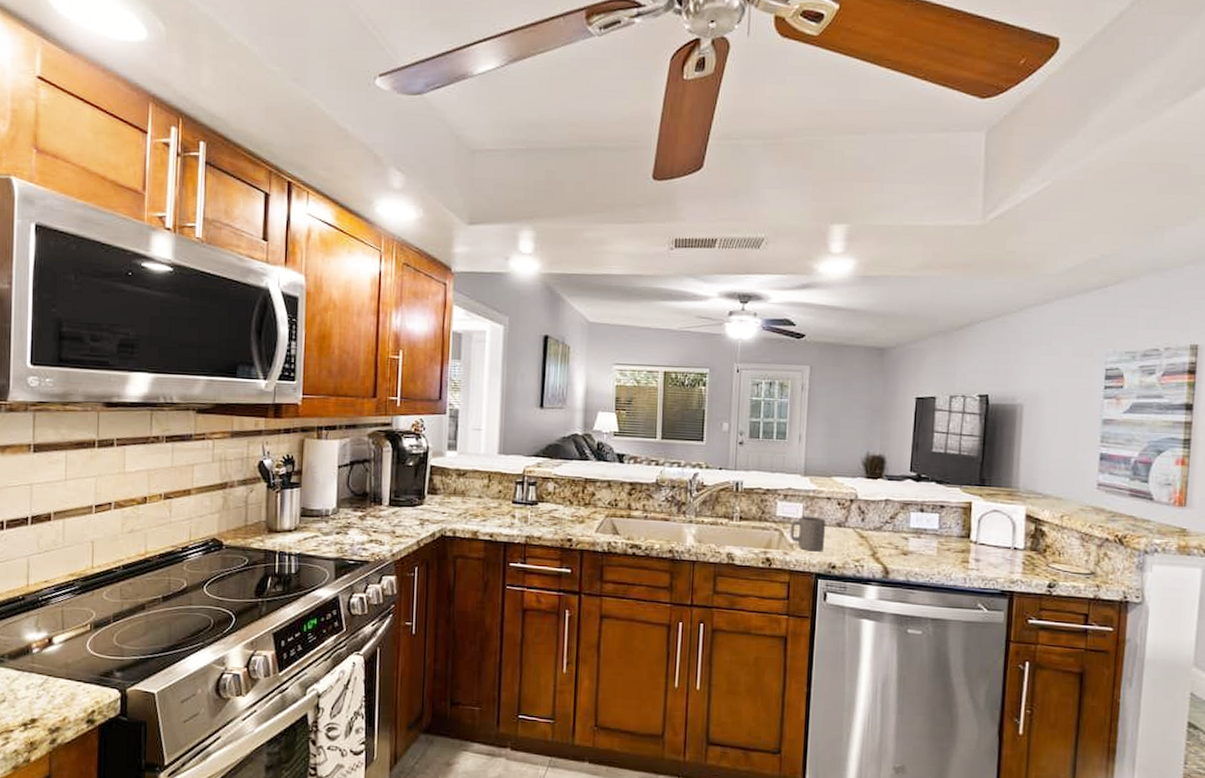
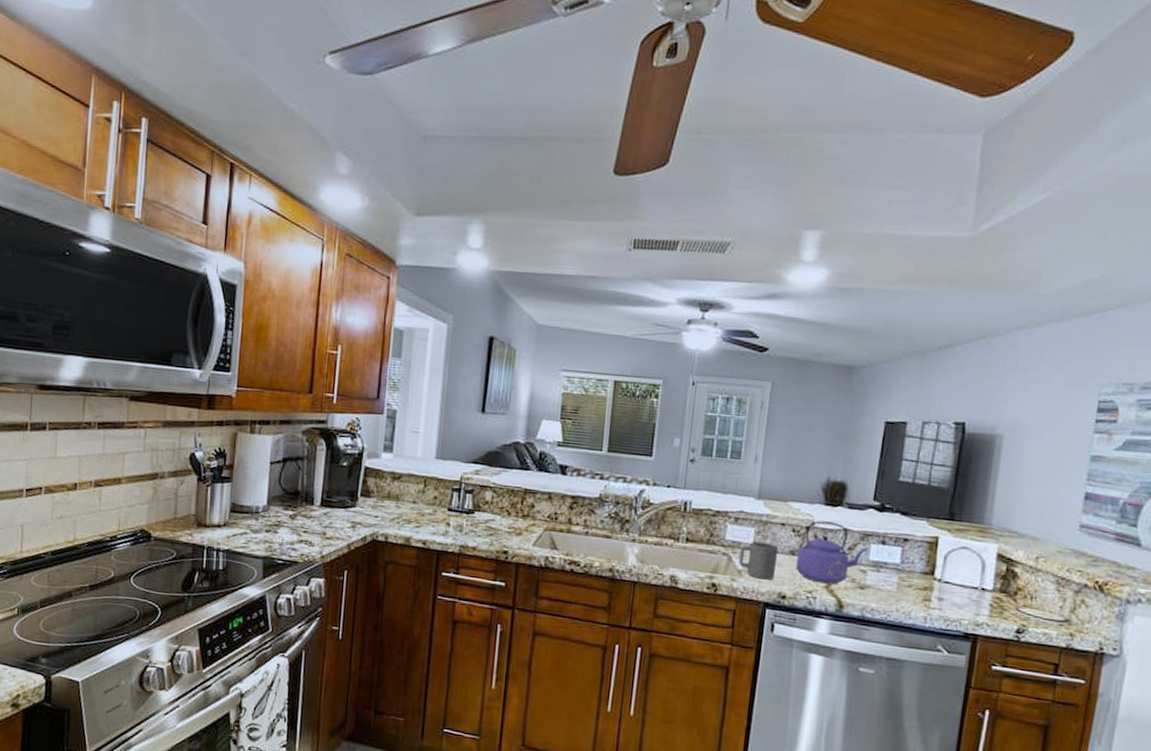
kettle: none [843,493,909,552] -> present [796,521,869,585]

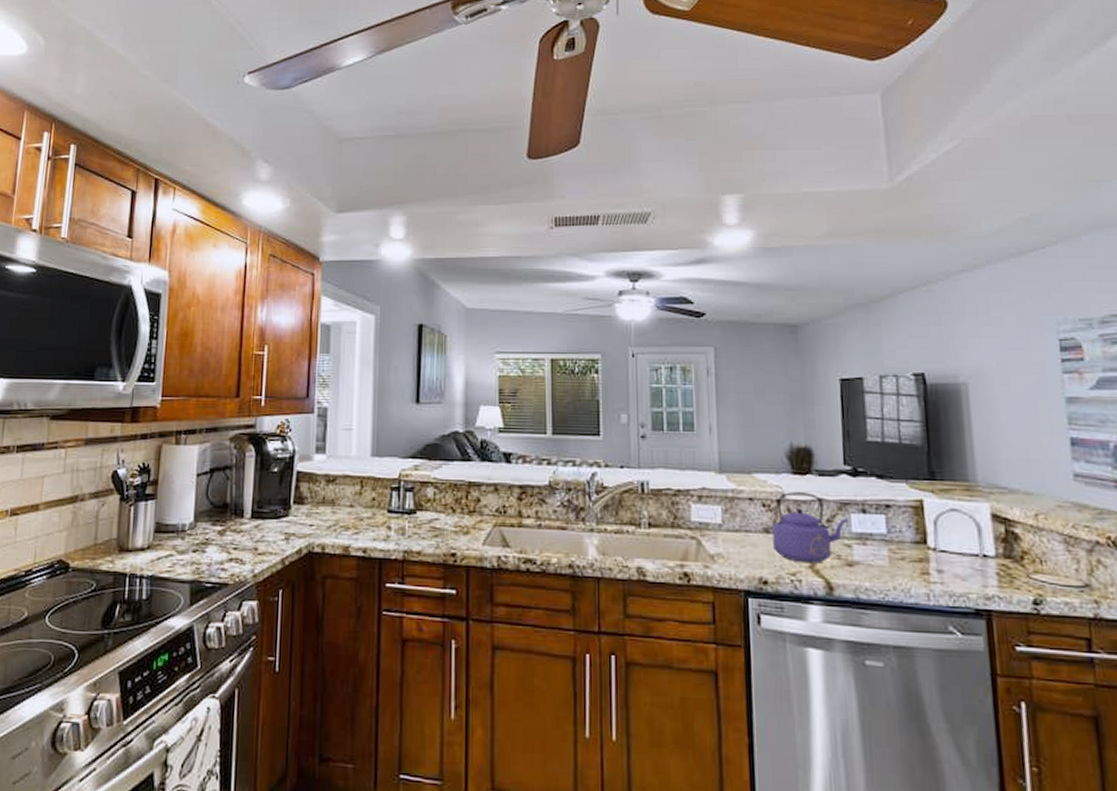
mug: present [738,541,779,580] -> none [709,520,752,564]

